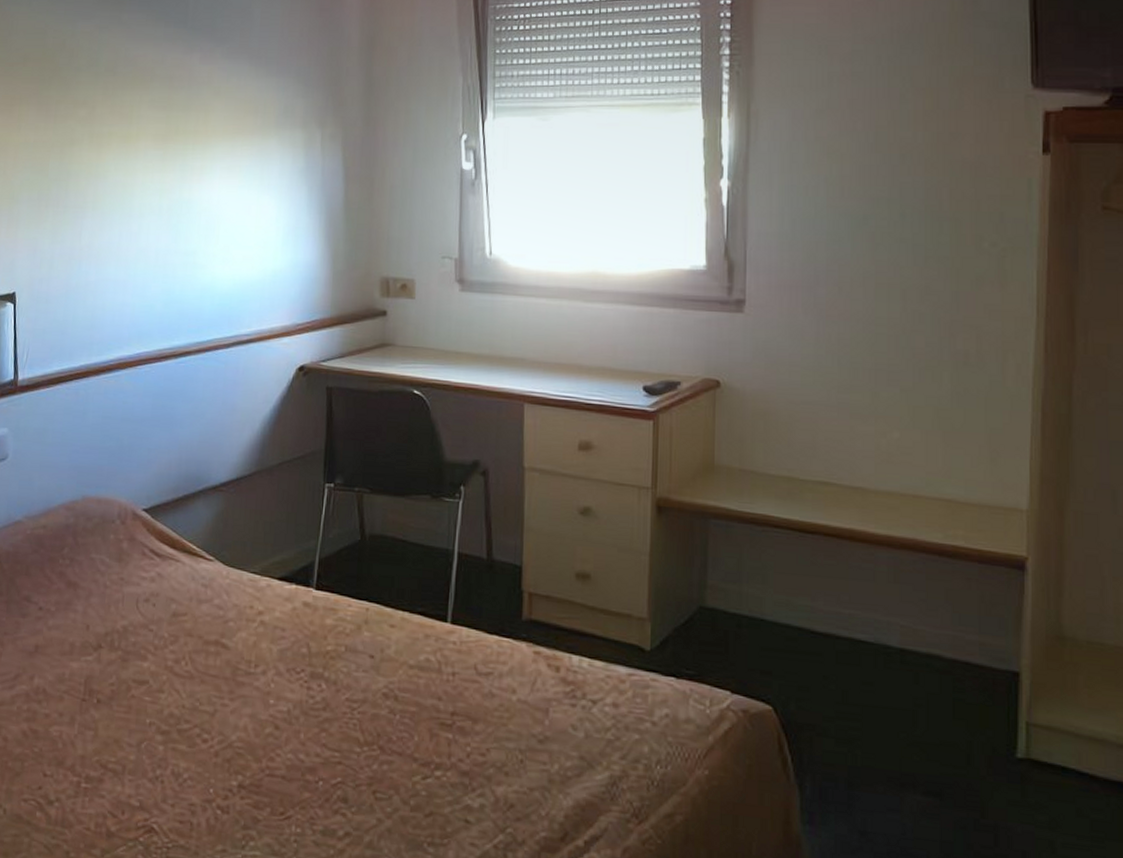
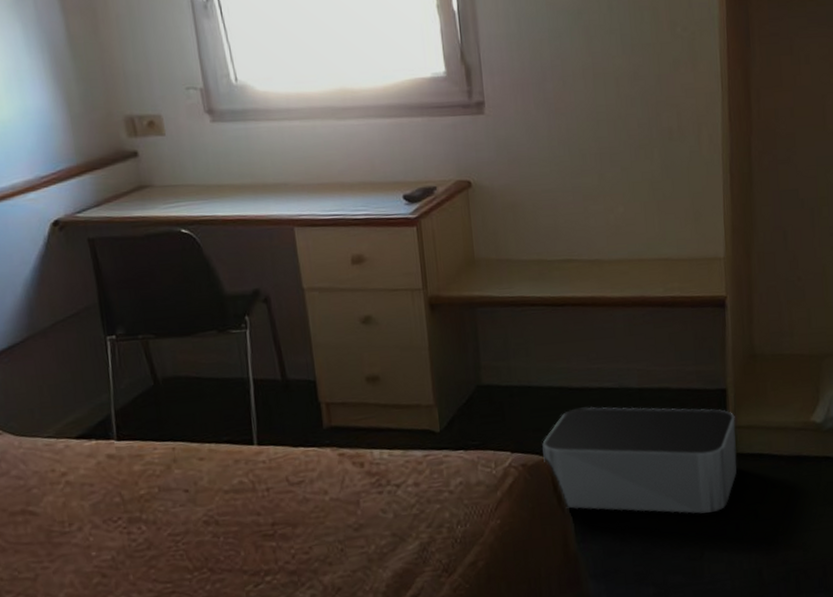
storage bin: none [770,656,1030,829] -> present [542,406,737,514]

